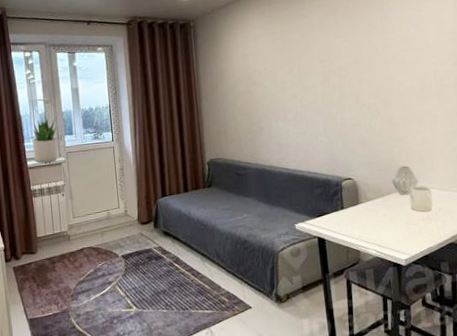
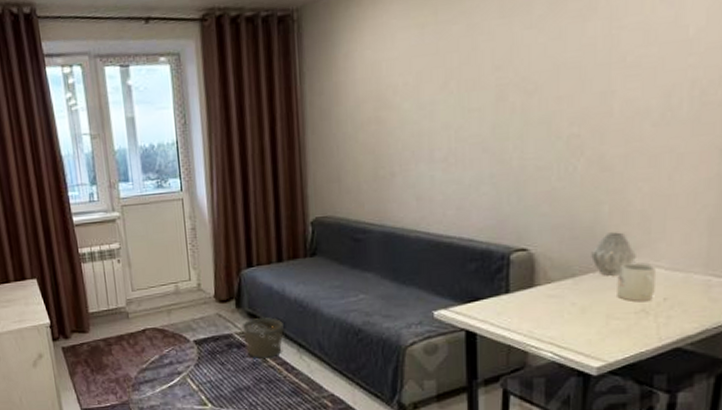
planter: present [32,117,58,163] -> none [77,158,110,219]
basket: none [158,234,191,267] -> present [241,317,285,359]

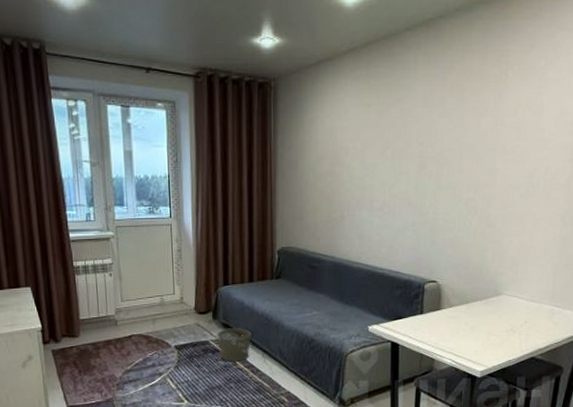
vase: present [591,232,636,276] -> none [479,272,508,303]
mug: present [617,263,656,302] -> none [495,295,520,324]

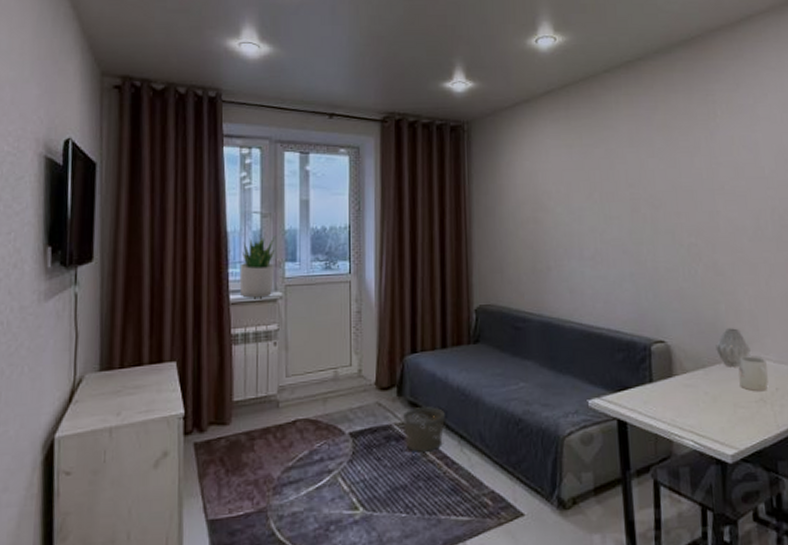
planter: none [75,183,106,236] -> present [239,236,275,298]
vase: none [479,272,508,303] -> present [716,328,751,367]
mug: none [495,295,520,324] -> present [738,356,768,392]

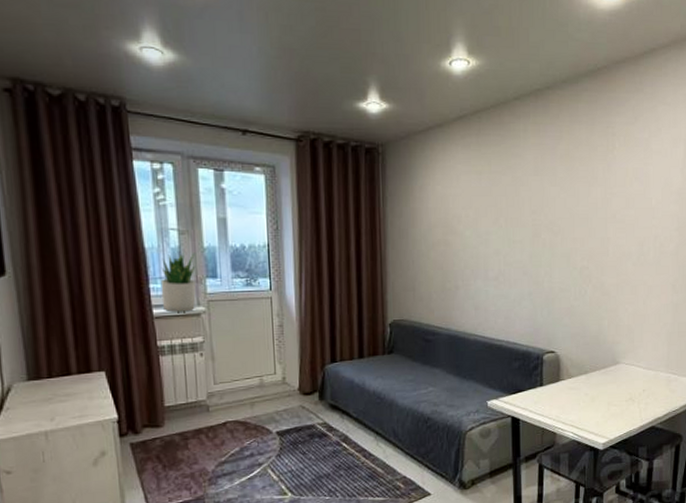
basket: present [402,406,446,453] -> none [324,408,364,447]
vase: present [716,328,751,367] -> none [597,340,625,373]
mug: present [738,356,768,392] -> none [614,363,637,393]

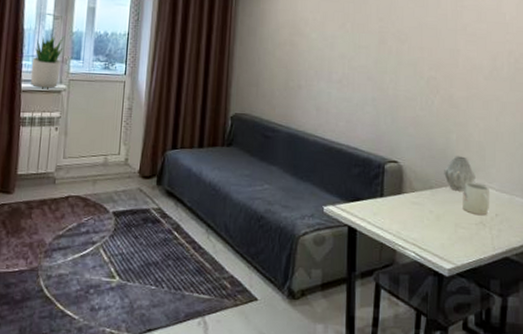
vase: none [597,340,625,373] -> present [444,156,475,191]
mug: none [614,363,637,393] -> present [463,182,489,216]

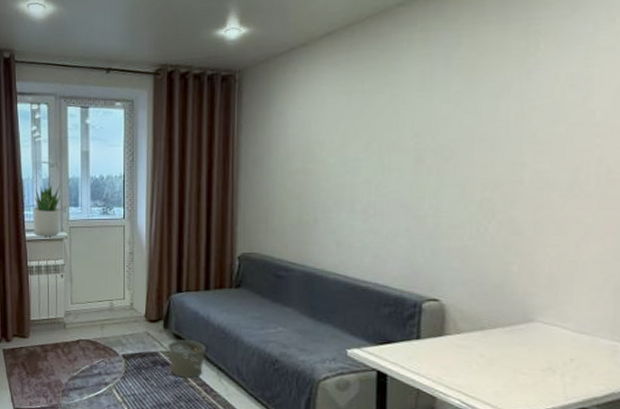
basket: none [159,196,198,236] -> present [167,339,207,378]
vase: present [444,156,475,191] -> none [500,291,543,332]
mug: present [463,182,489,216] -> none [524,322,562,361]

